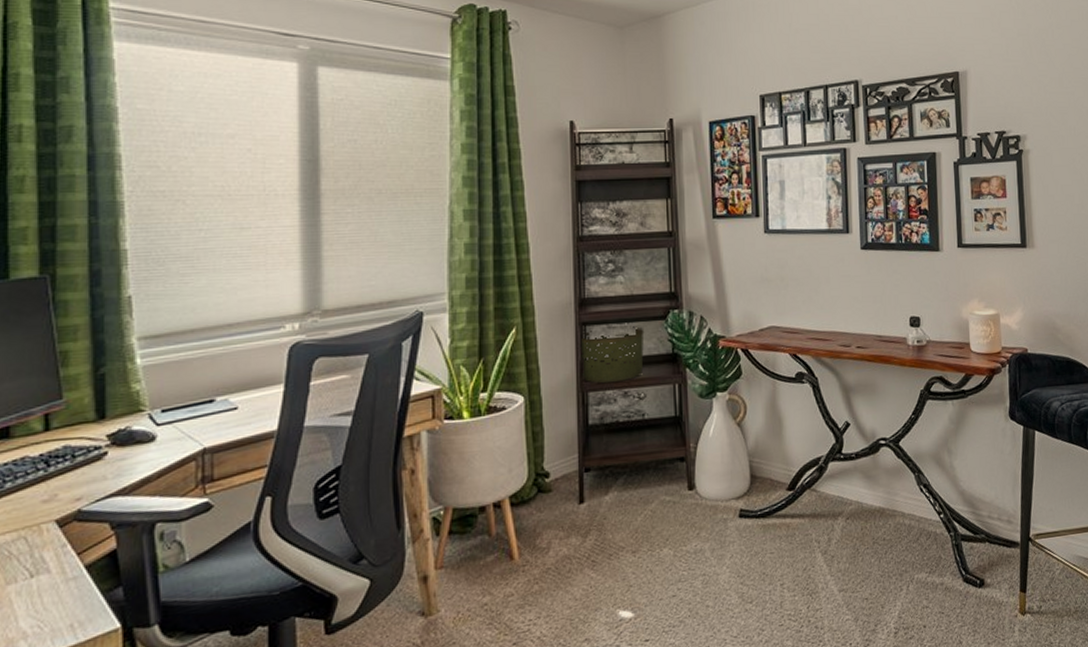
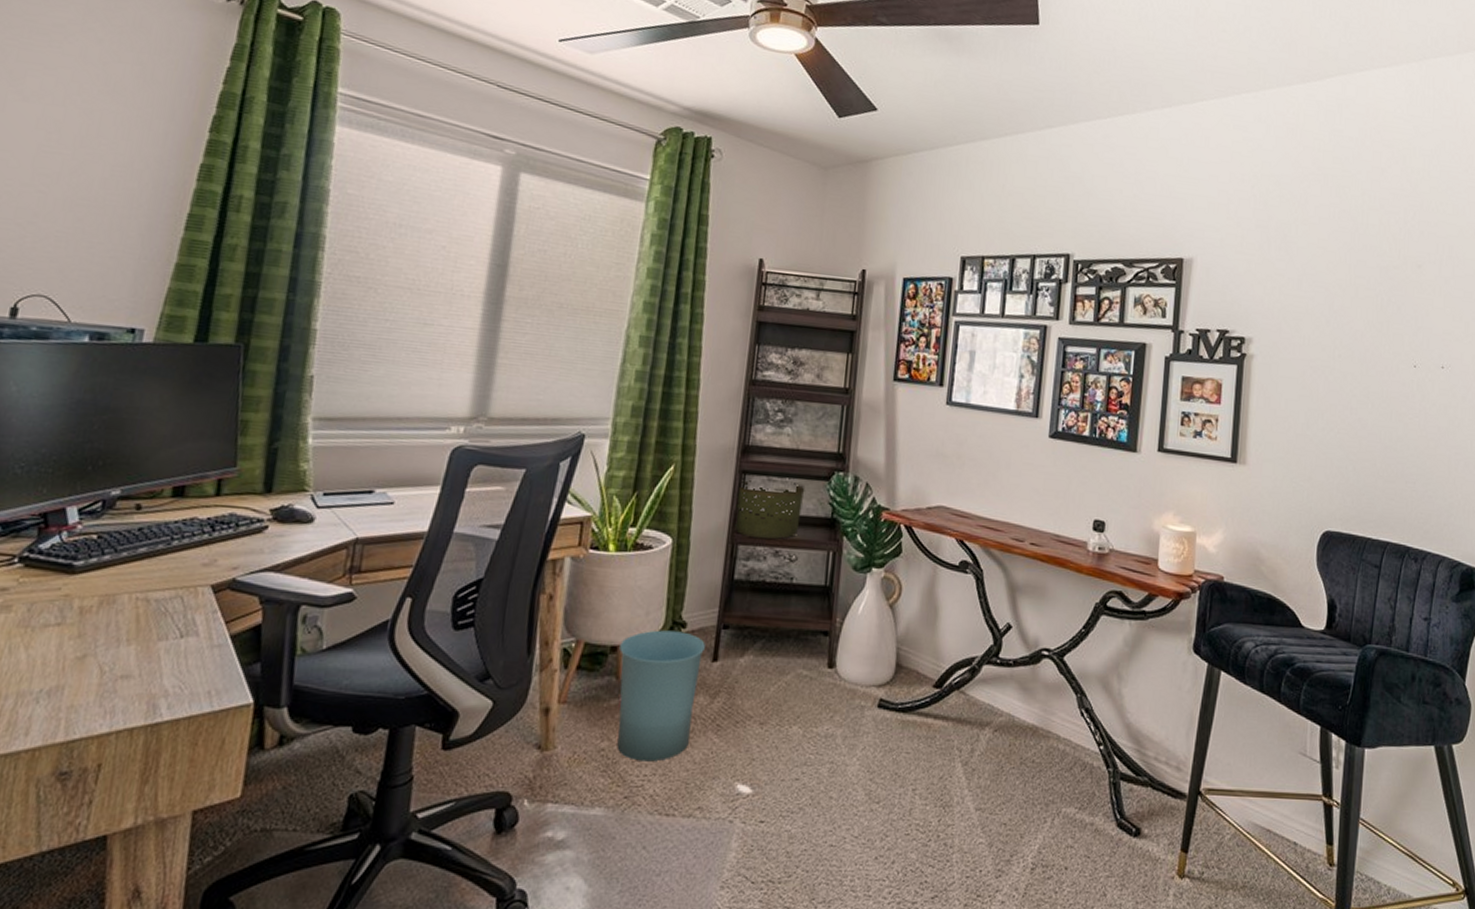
waste bin: none [488,481,570,608] -> present [617,630,705,762]

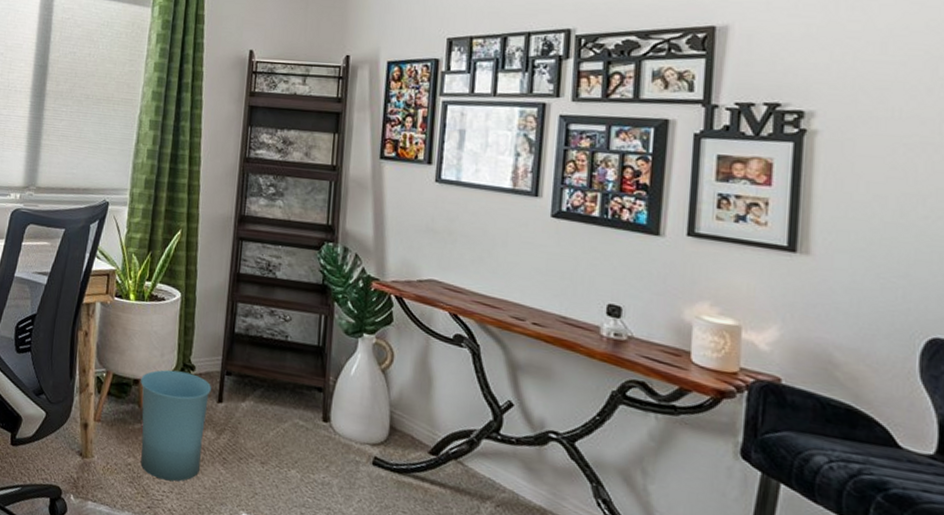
basket: present [735,480,805,539] -> none [234,246,297,301]

